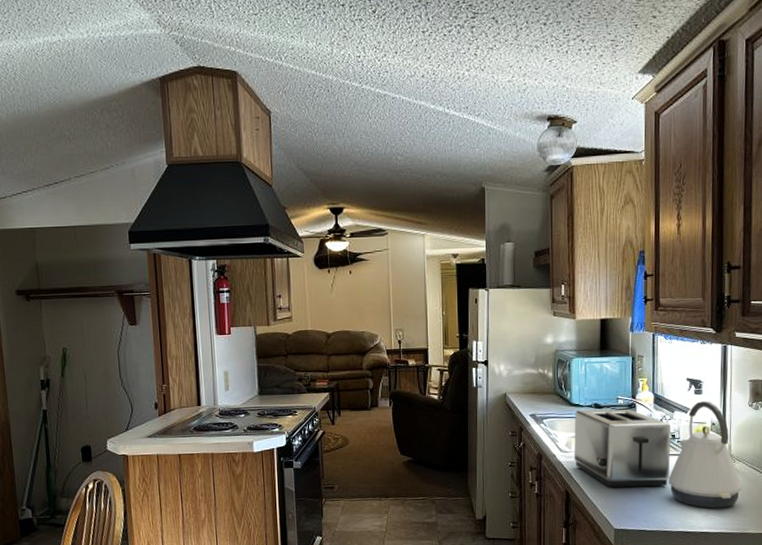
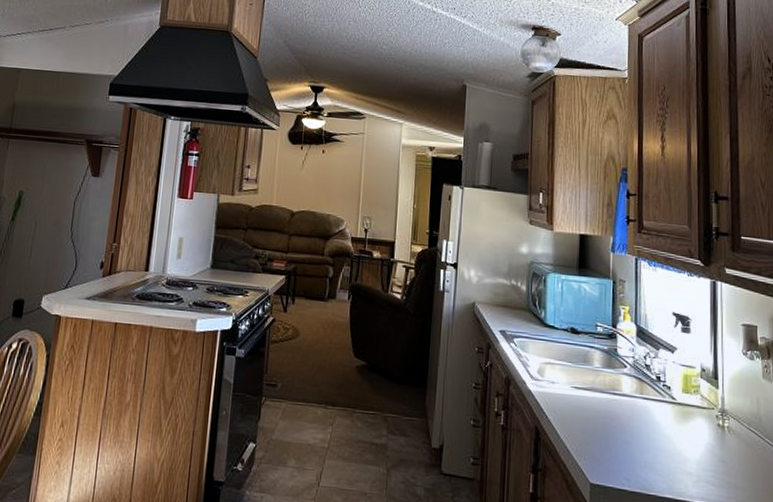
toaster: present [574,408,671,487] -> none [546,332,655,437]
kettle: present [668,401,742,509] -> none [653,341,738,475]

